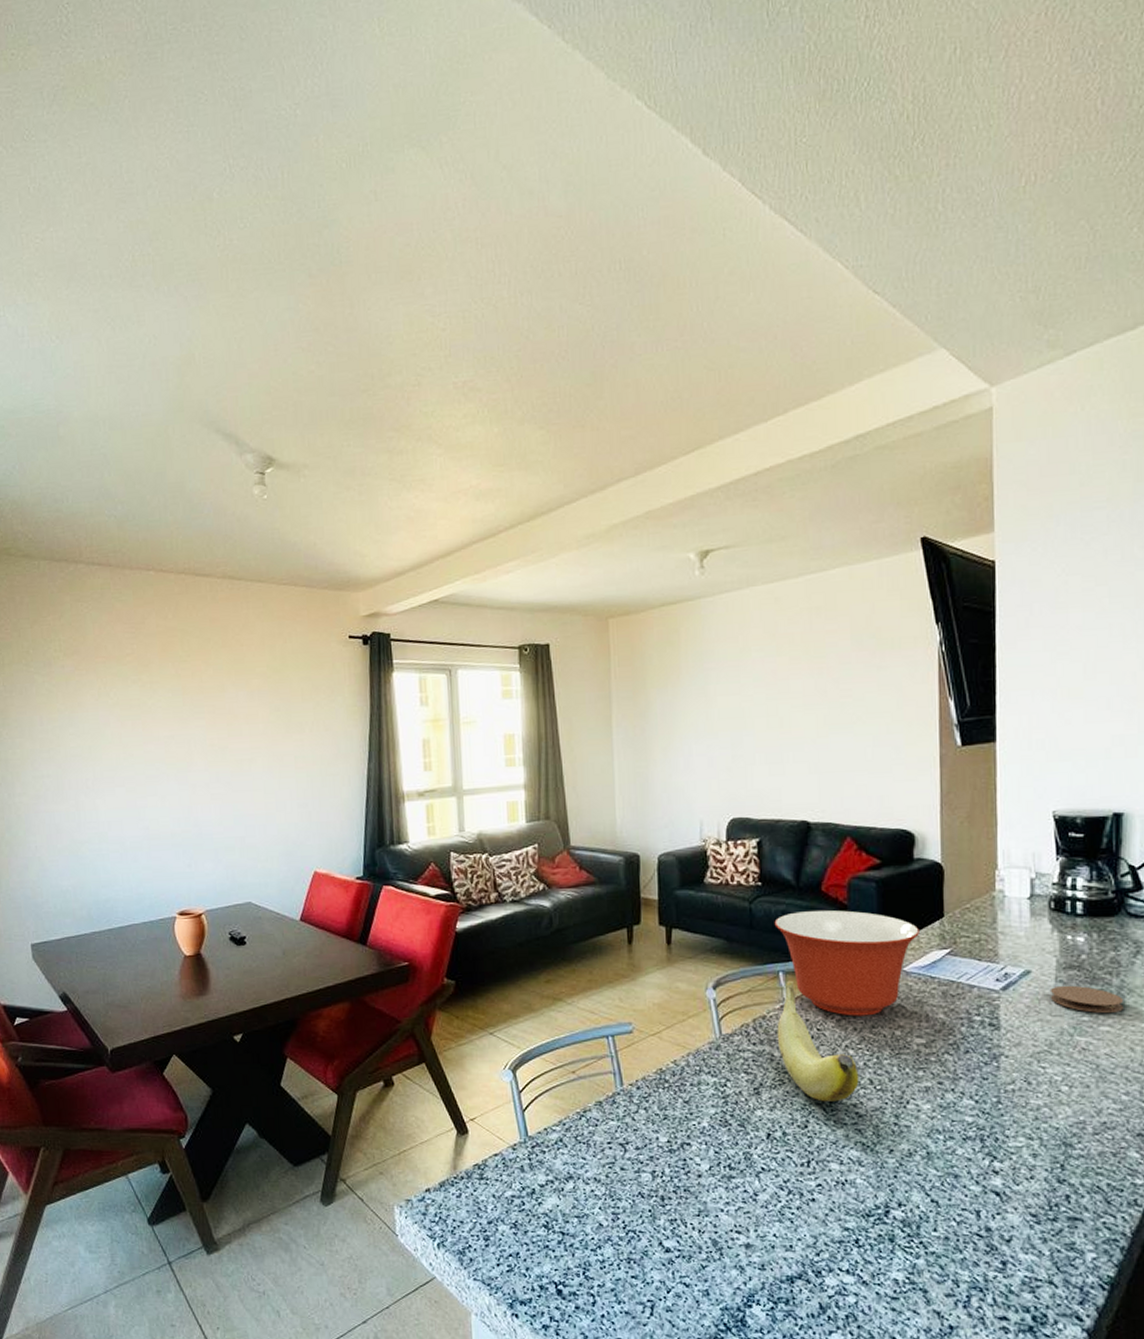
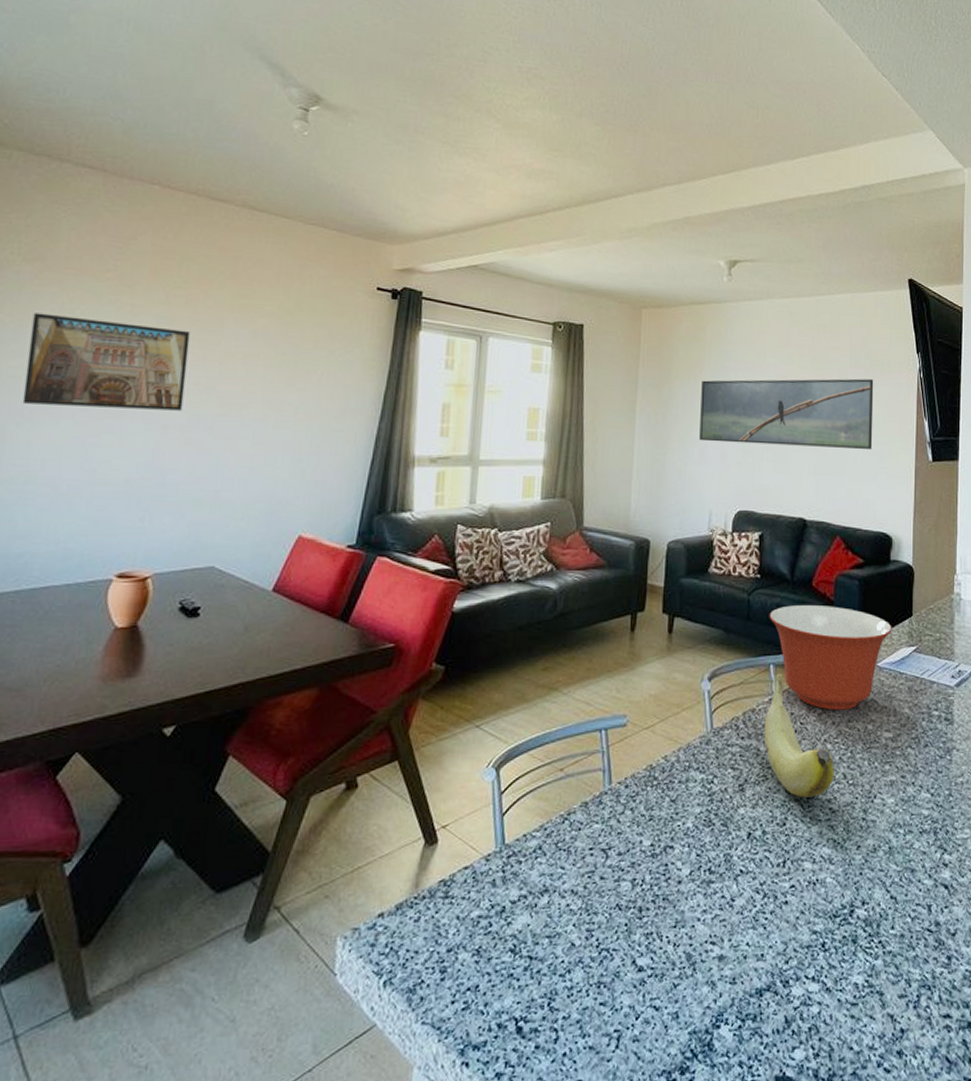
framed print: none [80,698,205,777] -> present [22,313,191,411]
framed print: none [680,661,885,750] -> present [699,378,874,450]

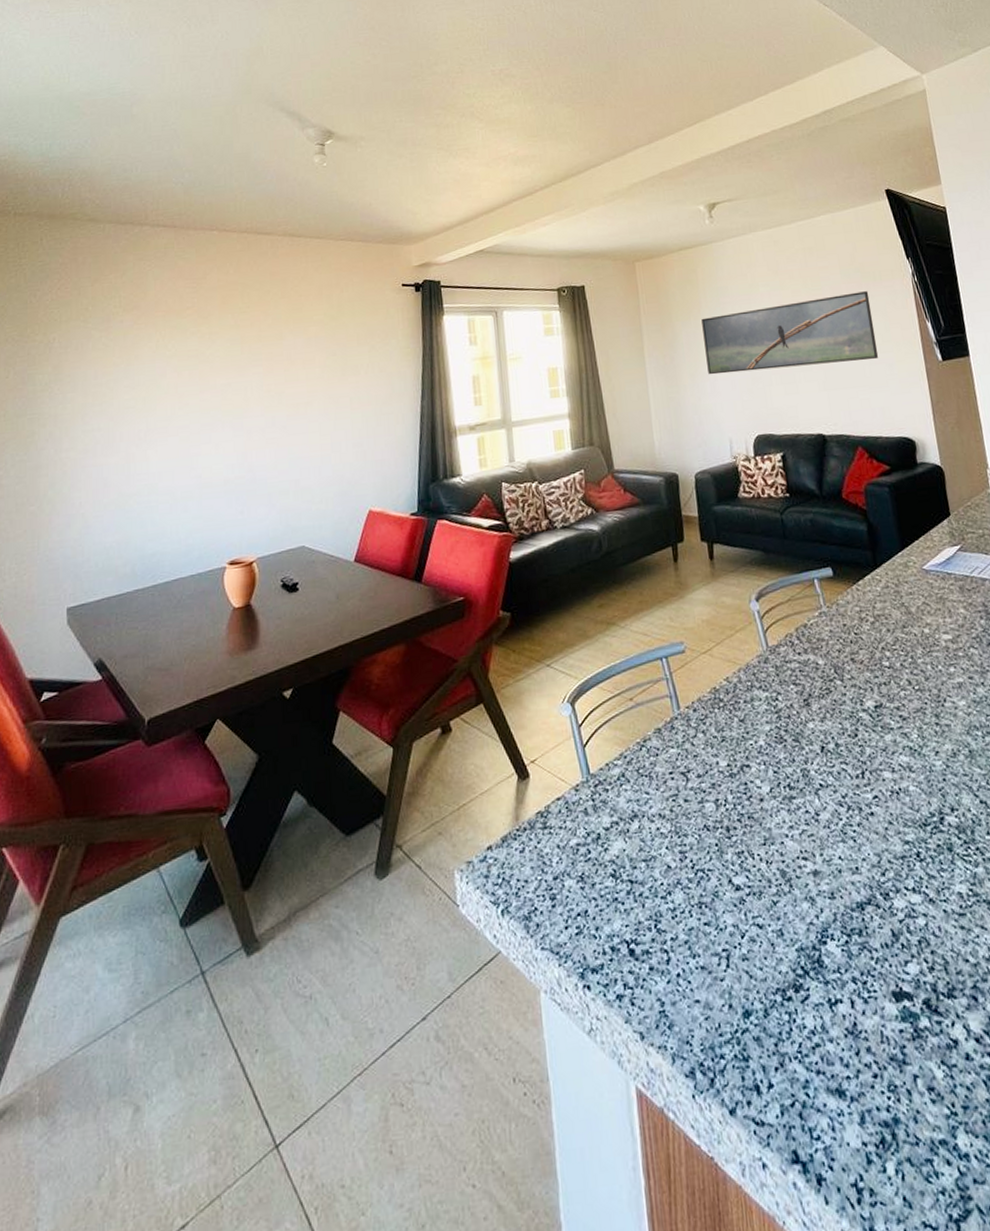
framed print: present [22,313,191,411] -> none [137,347,261,428]
banana: present [764,673,834,798] -> none [818,586,899,708]
mixing bowl: present [769,605,892,710] -> none [804,515,932,618]

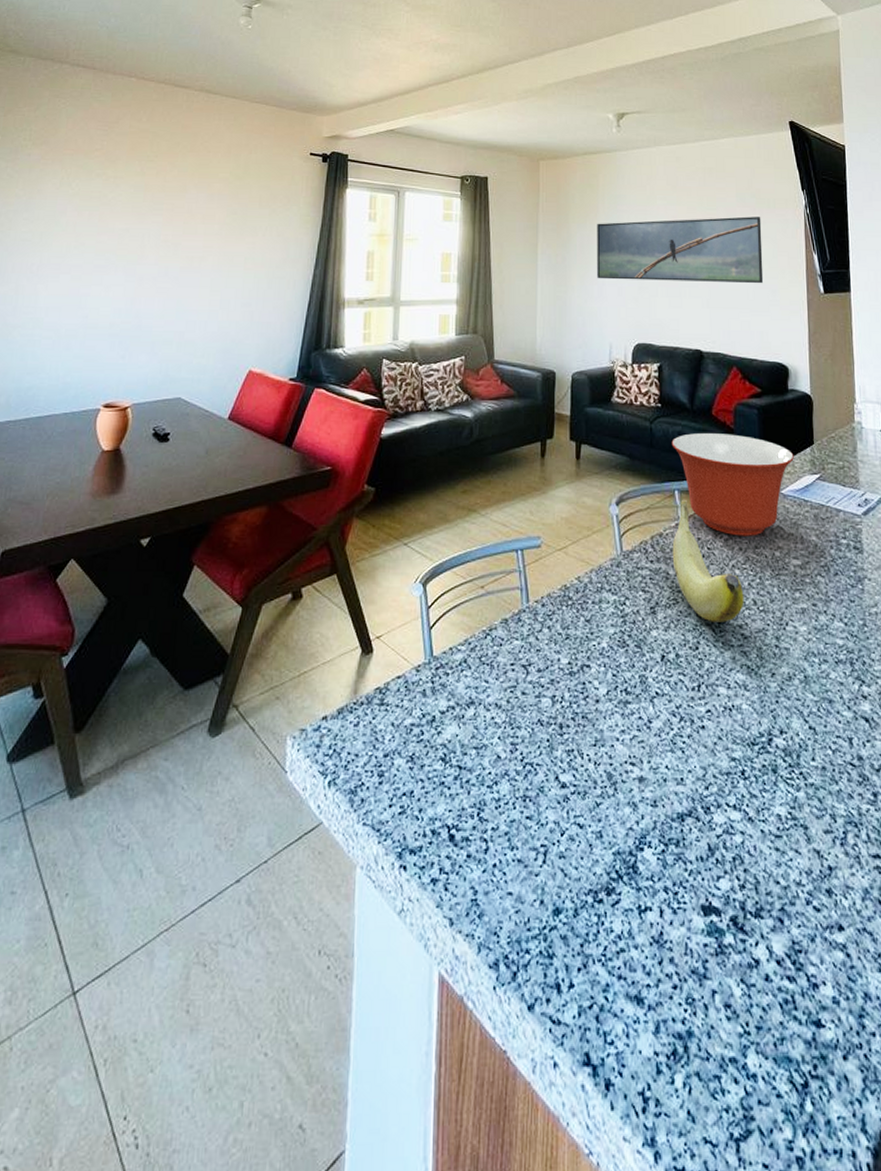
mixing bowl: none [804,515,932,618] -> present [671,433,794,536]
banana: none [818,586,899,708] -> present [672,499,744,622]

